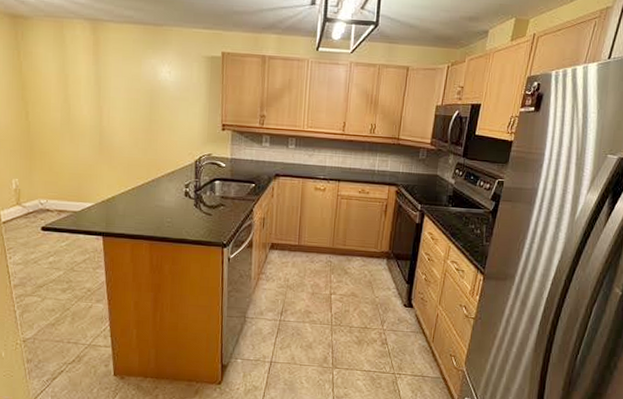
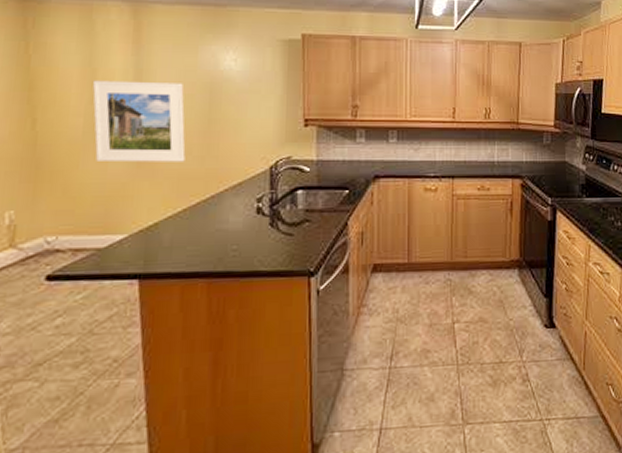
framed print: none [66,84,133,152] -> present [92,80,186,163]

